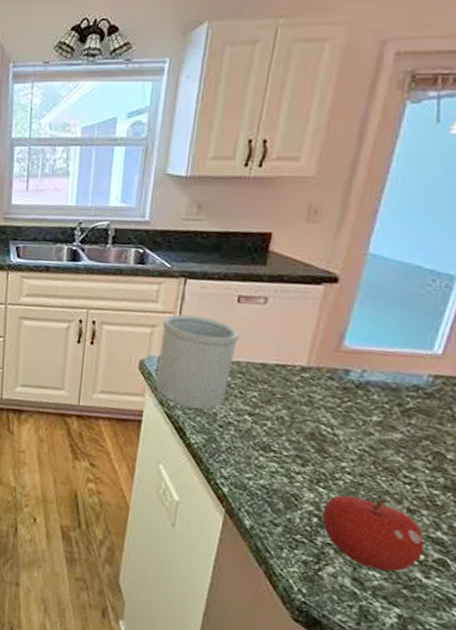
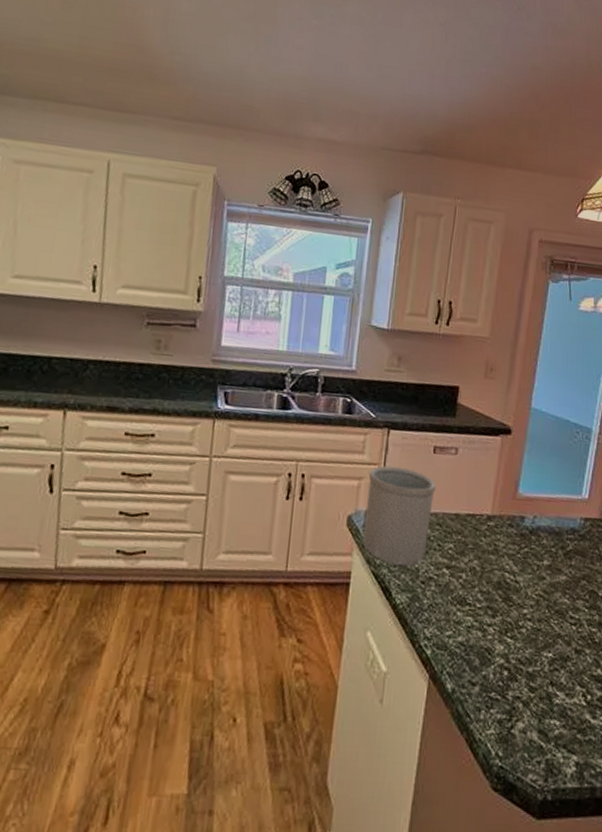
fruit: present [321,495,424,572] -> none [511,642,589,718]

